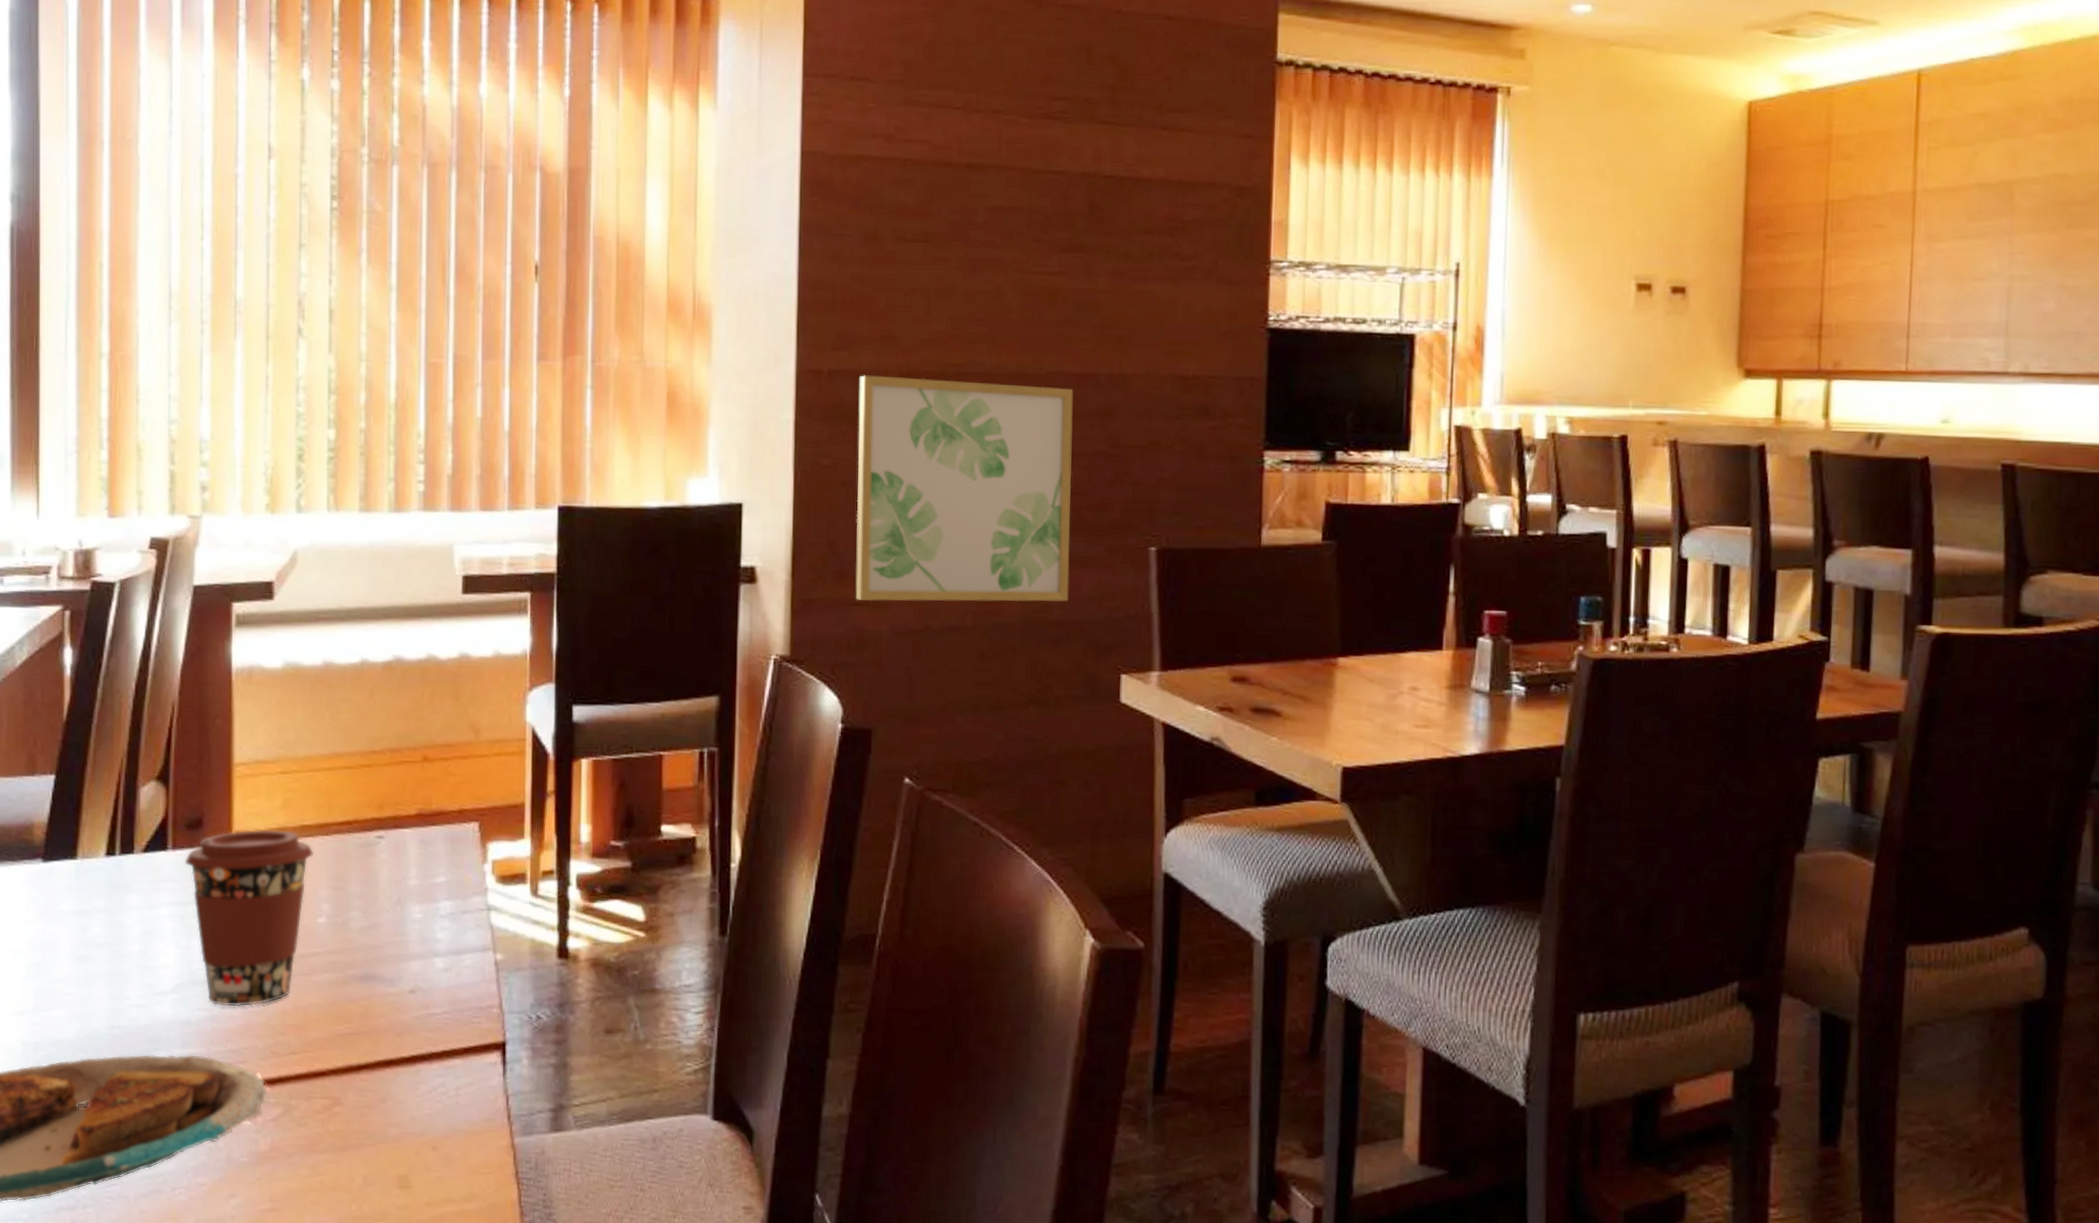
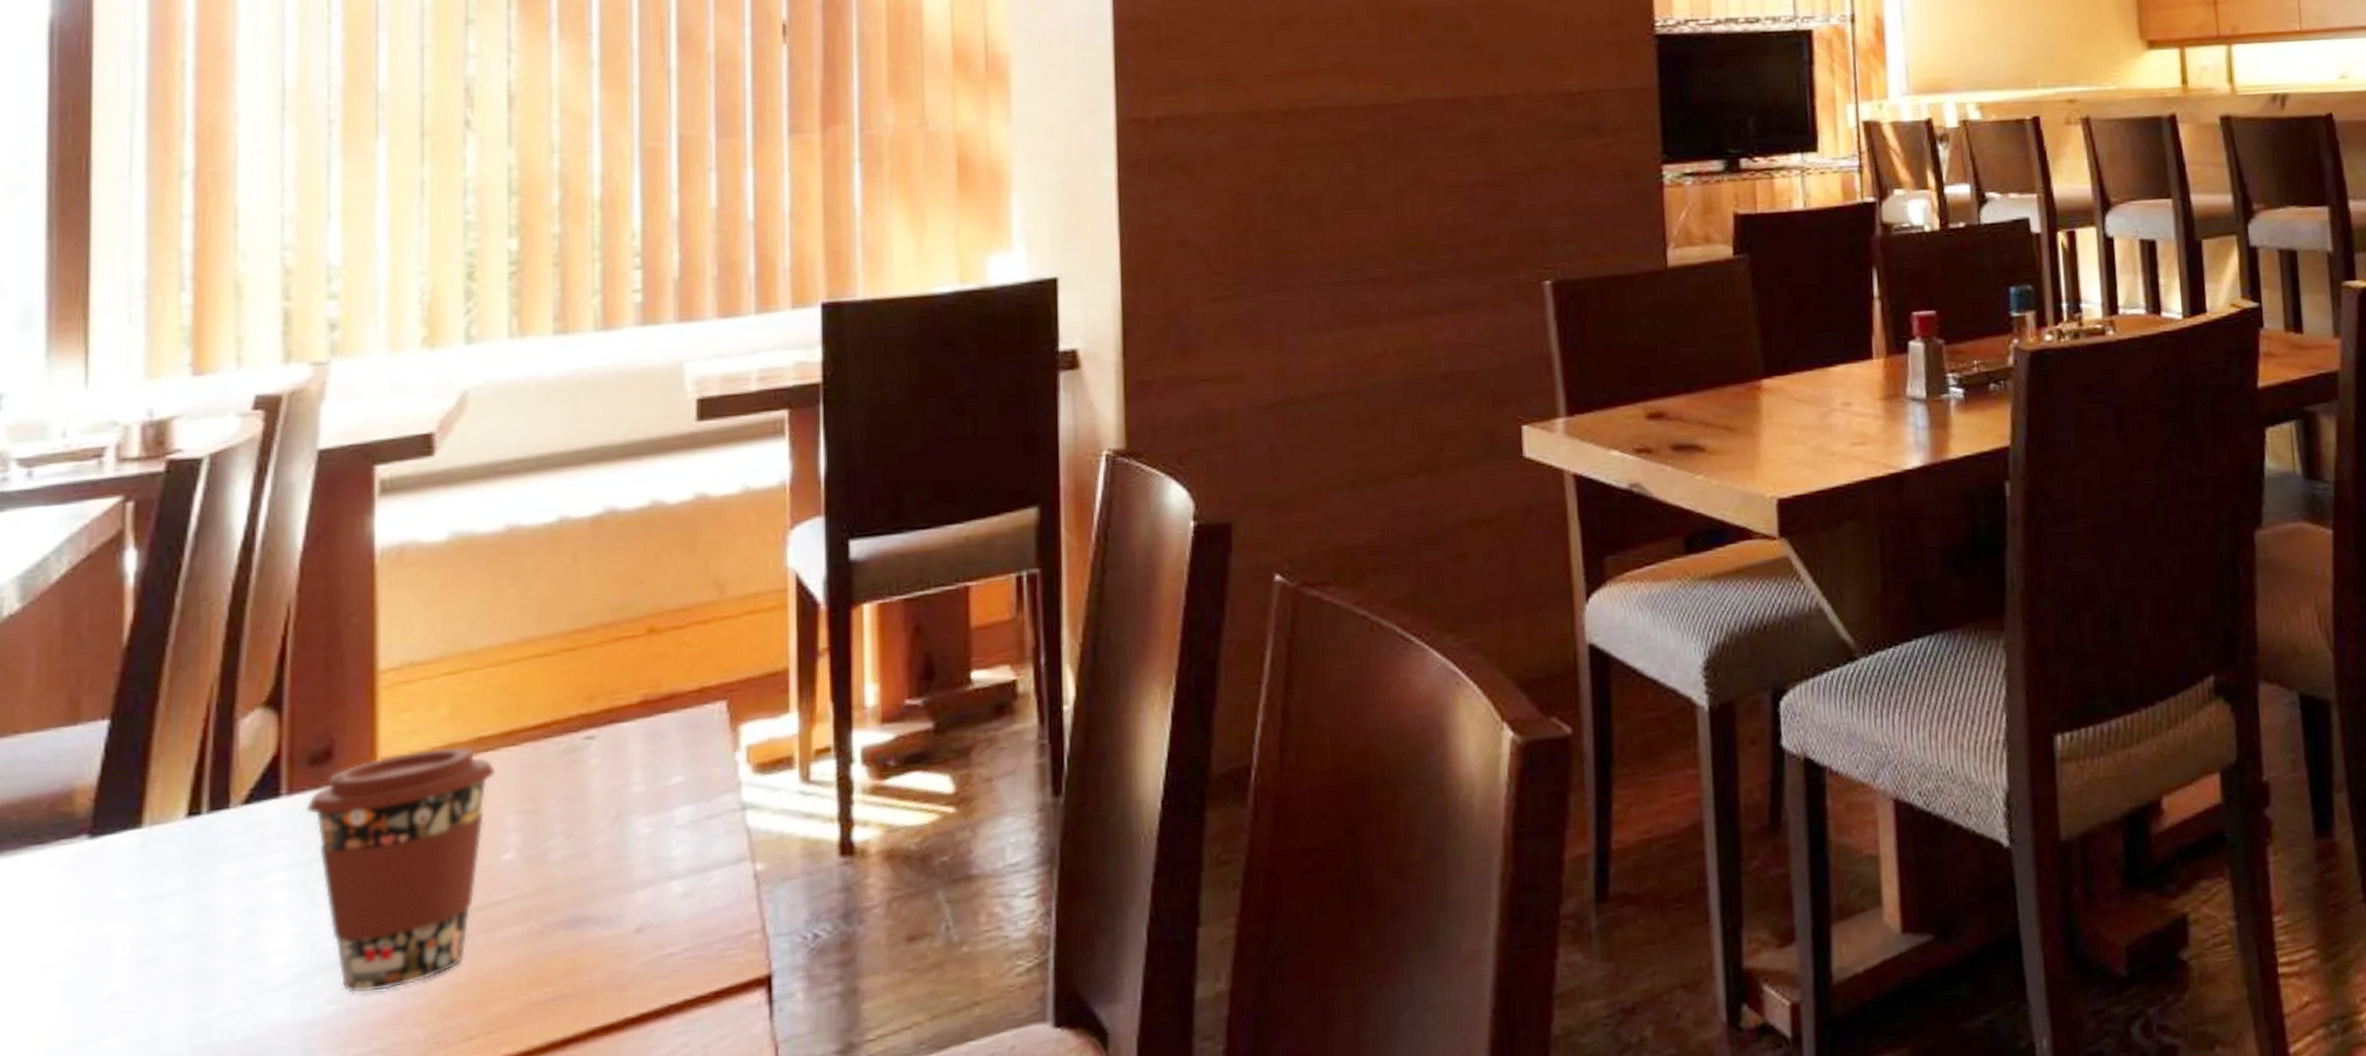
wall art: present [855,375,1073,602] -> none [1193,115,1456,375]

